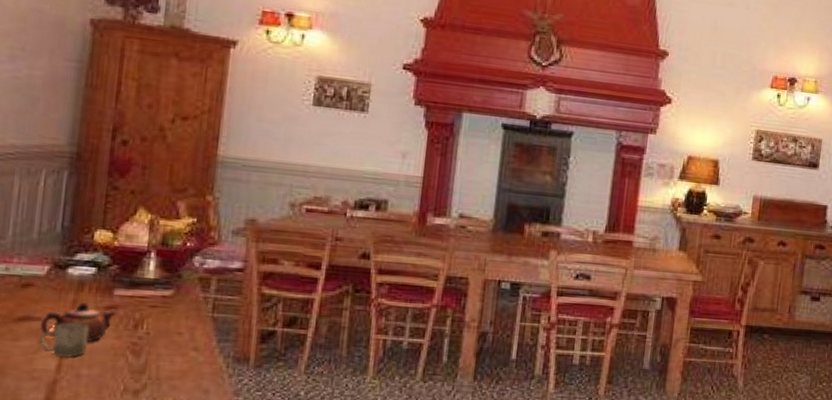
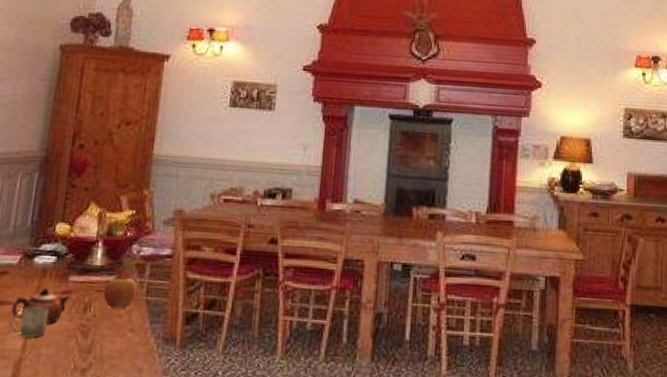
apple: none [159,293,202,326] -> present [103,278,138,309]

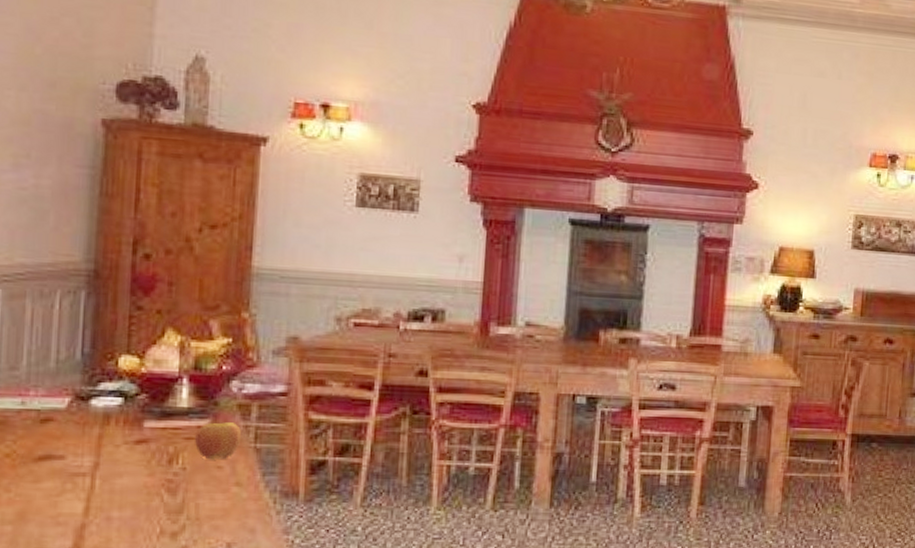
teapot: present [11,287,70,324] -> none [63,436,148,480]
cup: present [11,306,49,338] -> none [65,460,118,498]

